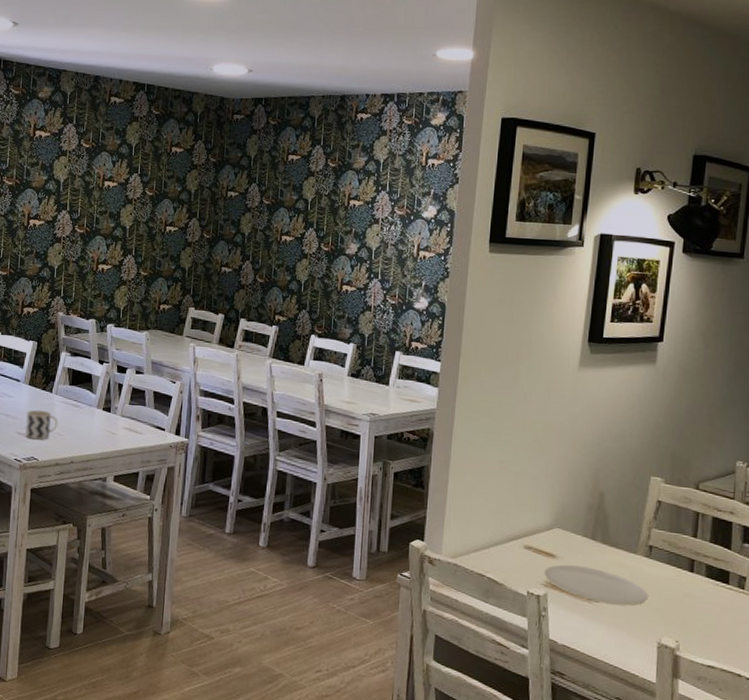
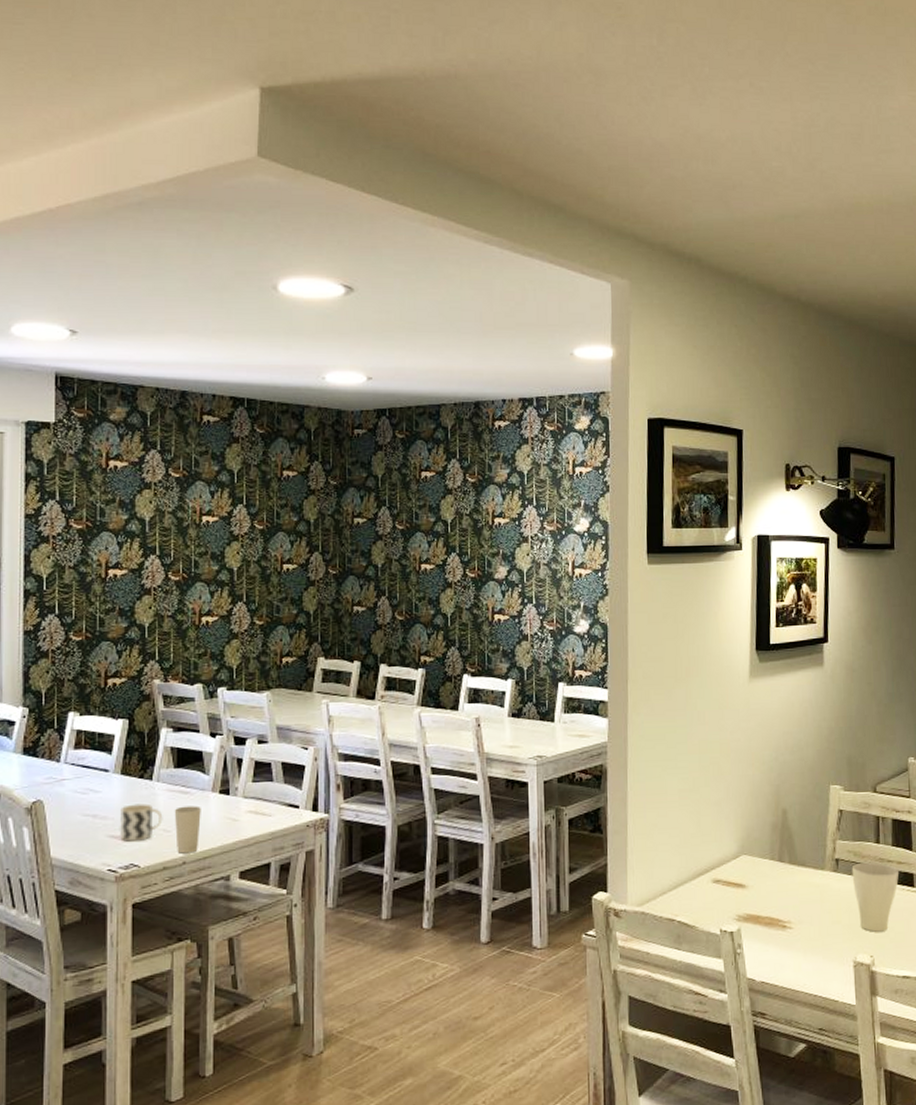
cup: none [67,416,88,455] -> present [174,805,201,854]
plate: present [544,564,649,606] -> none [735,892,840,929]
cup: none [664,552,715,621] -> present [851,862,900,932]

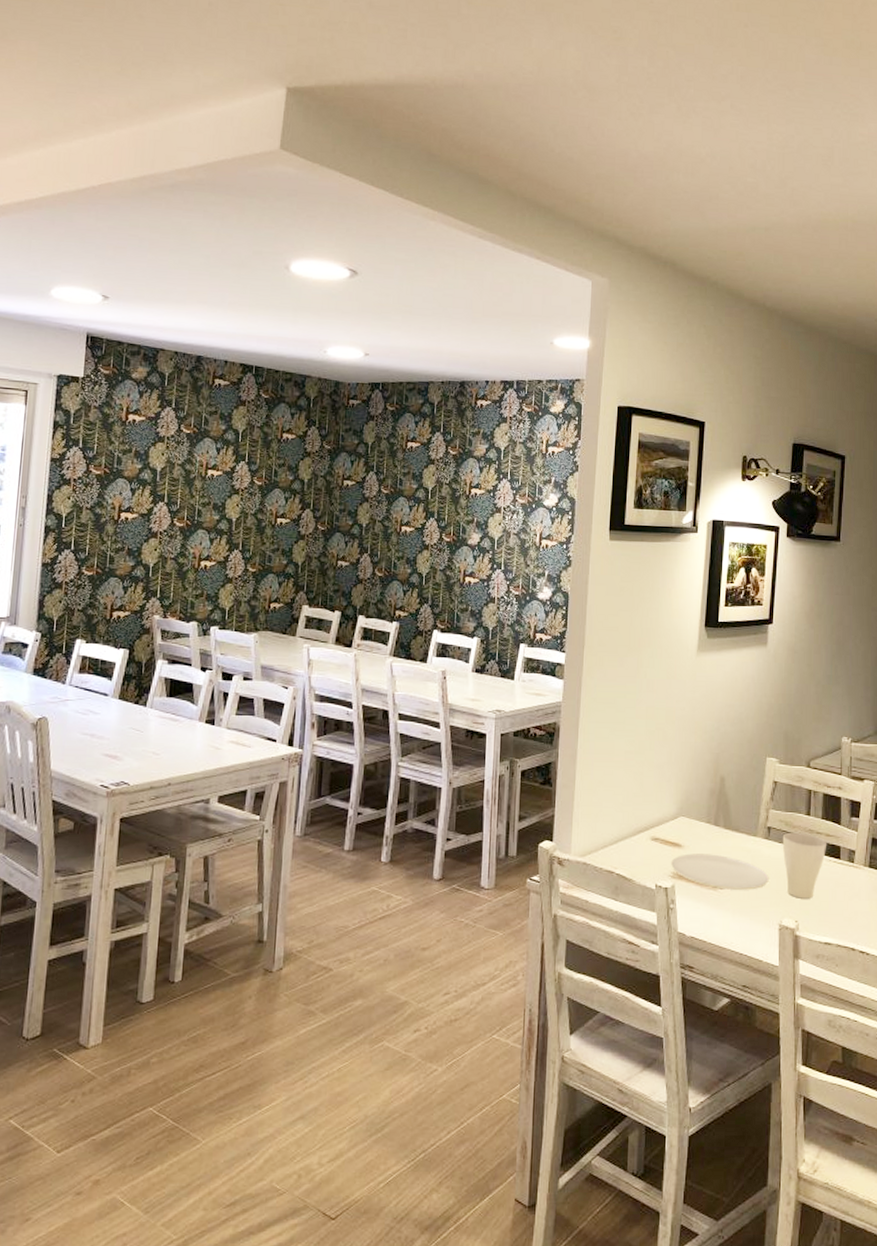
cup: present [119,803,163,842] -> none [113,727,154,761]
cup: present [174,805,201,854] -> none [163,732,188,776]
plate: none [735,892,840,929] -> present [671,853,769,890]

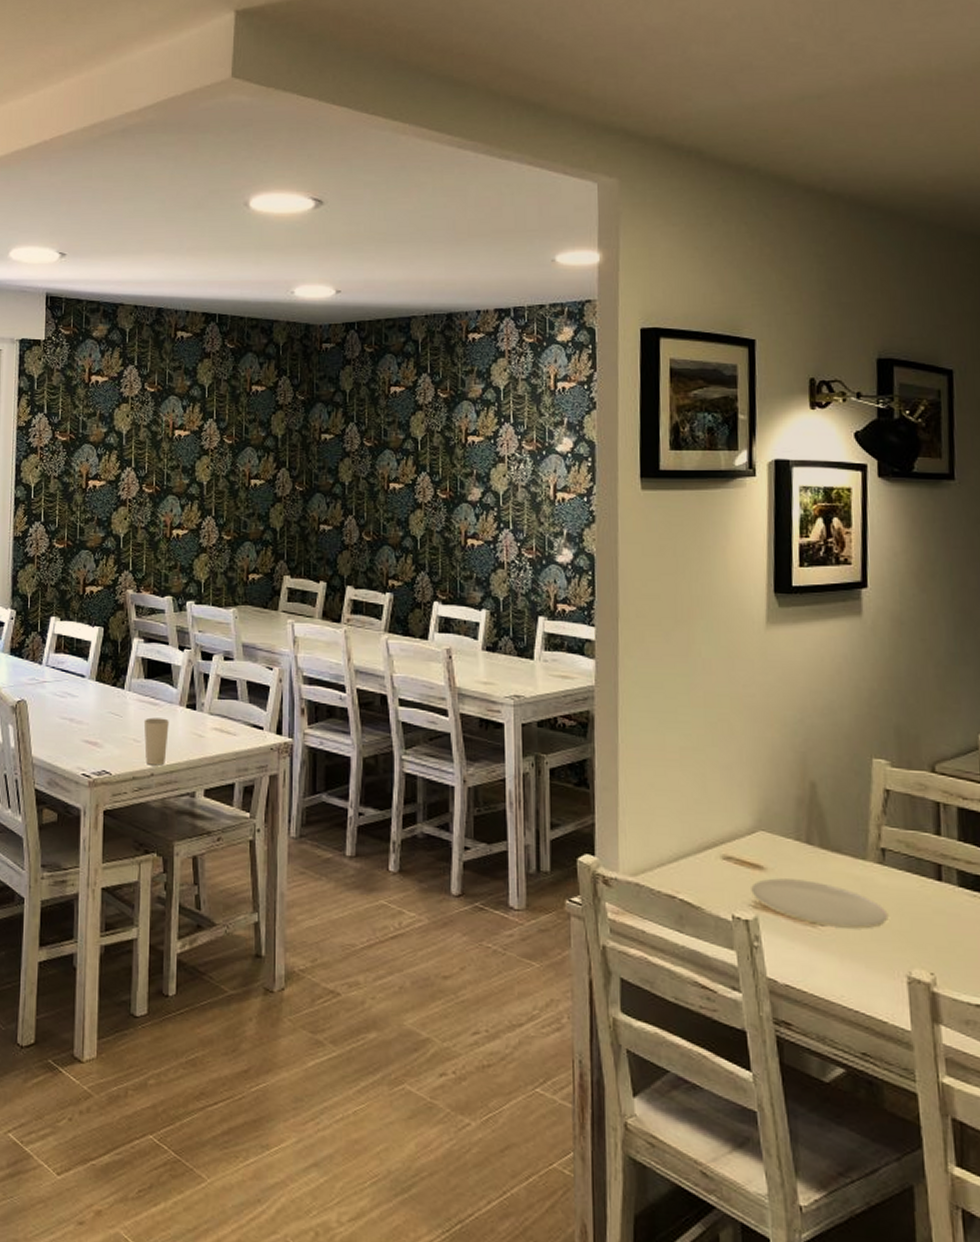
cup: none [163,732,188,776] -> present [143,717,169,766]
cup: present [782,832,827,899] -> none [903,856,969,945]

